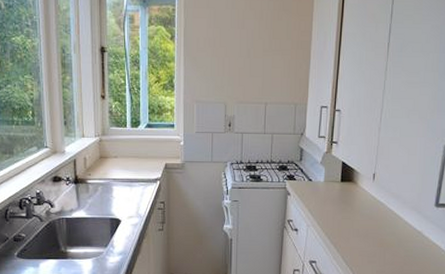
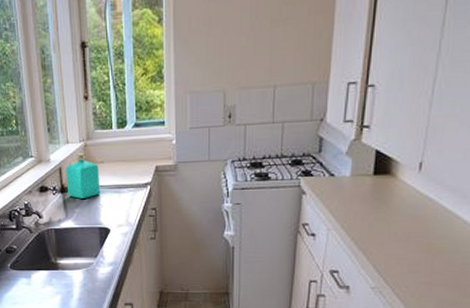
soap bottle: none [80,147,113,190] -> present [66,153,101,199]

